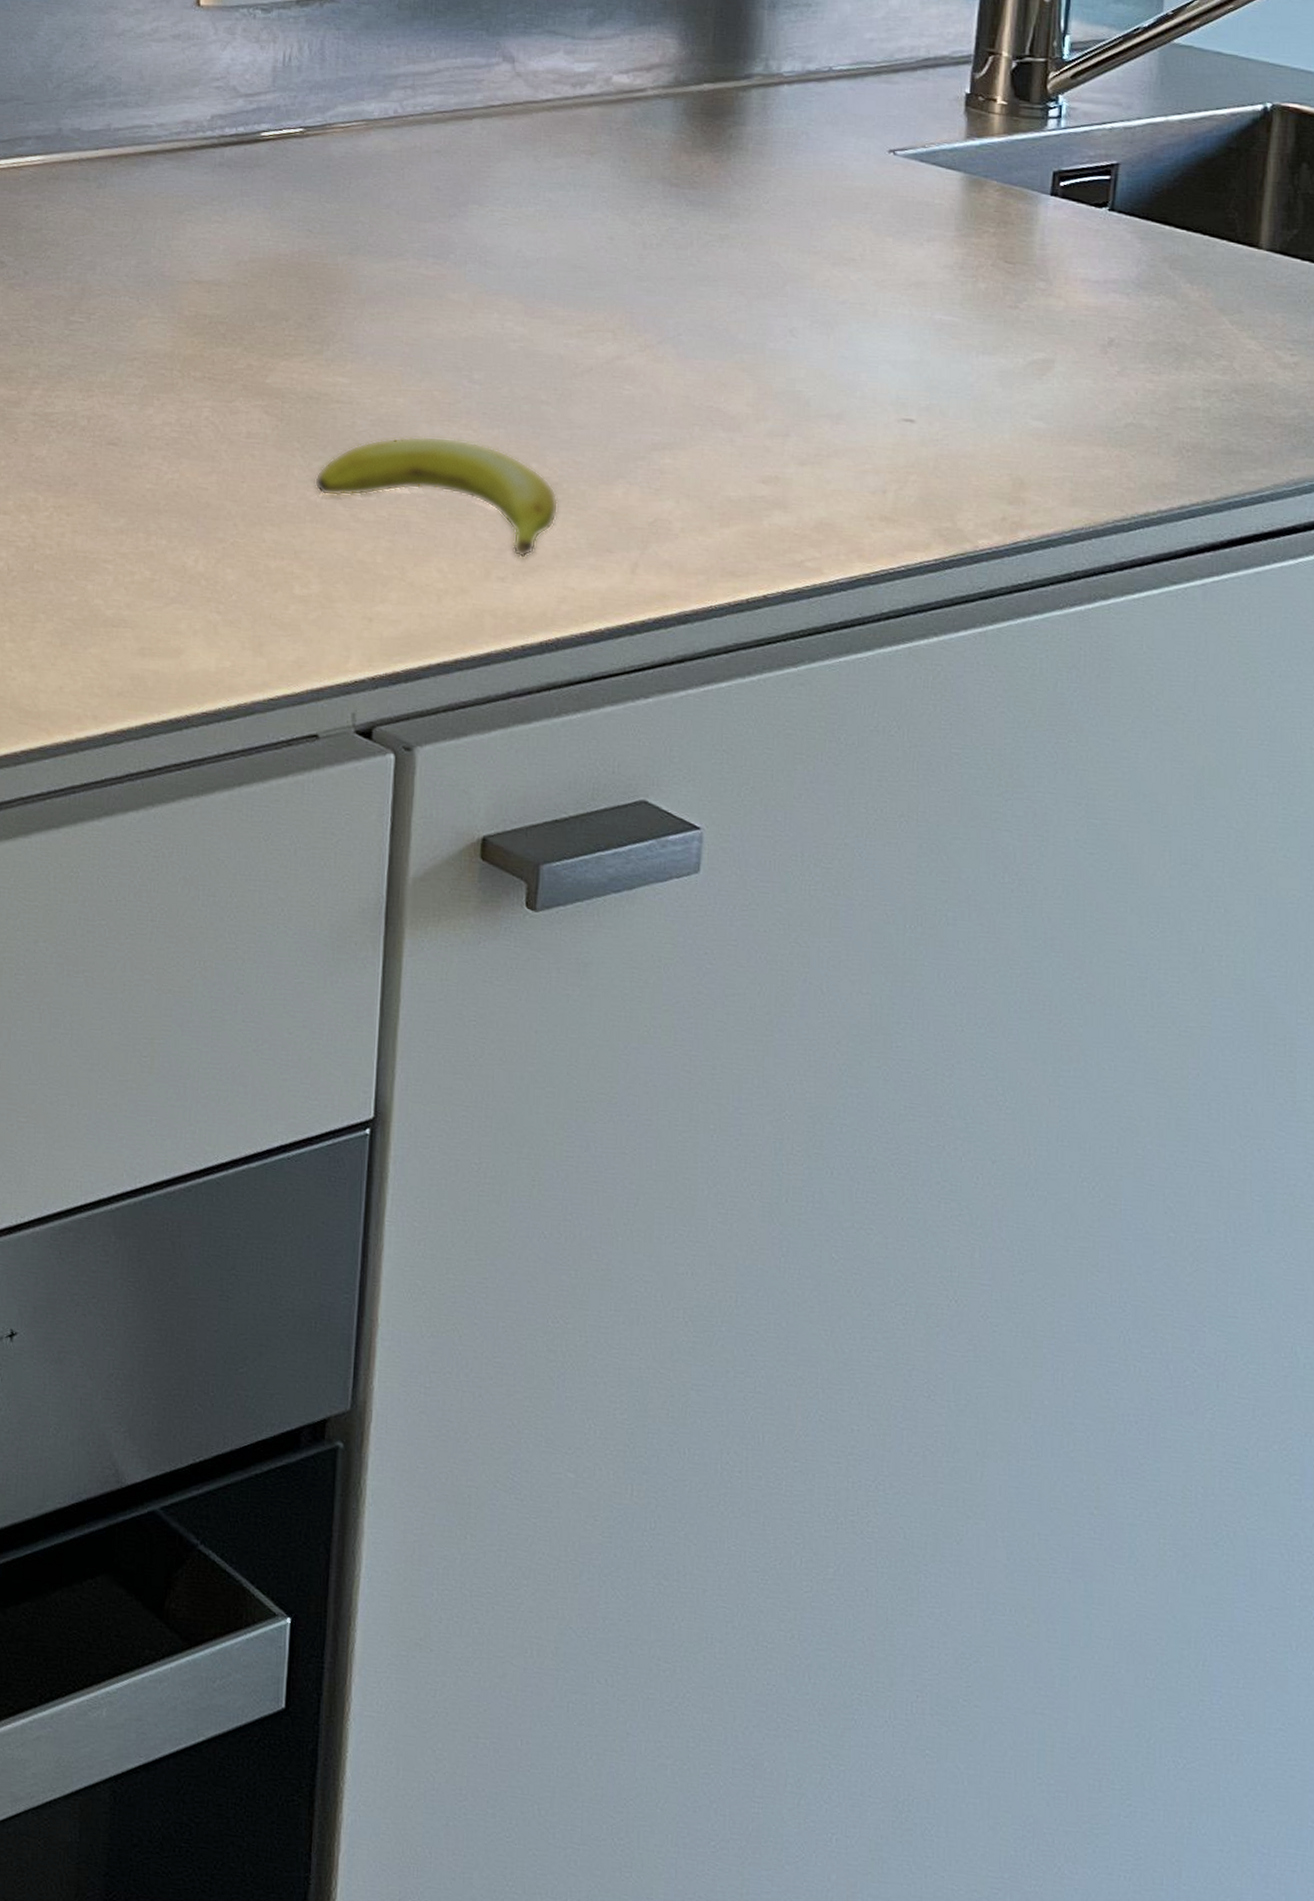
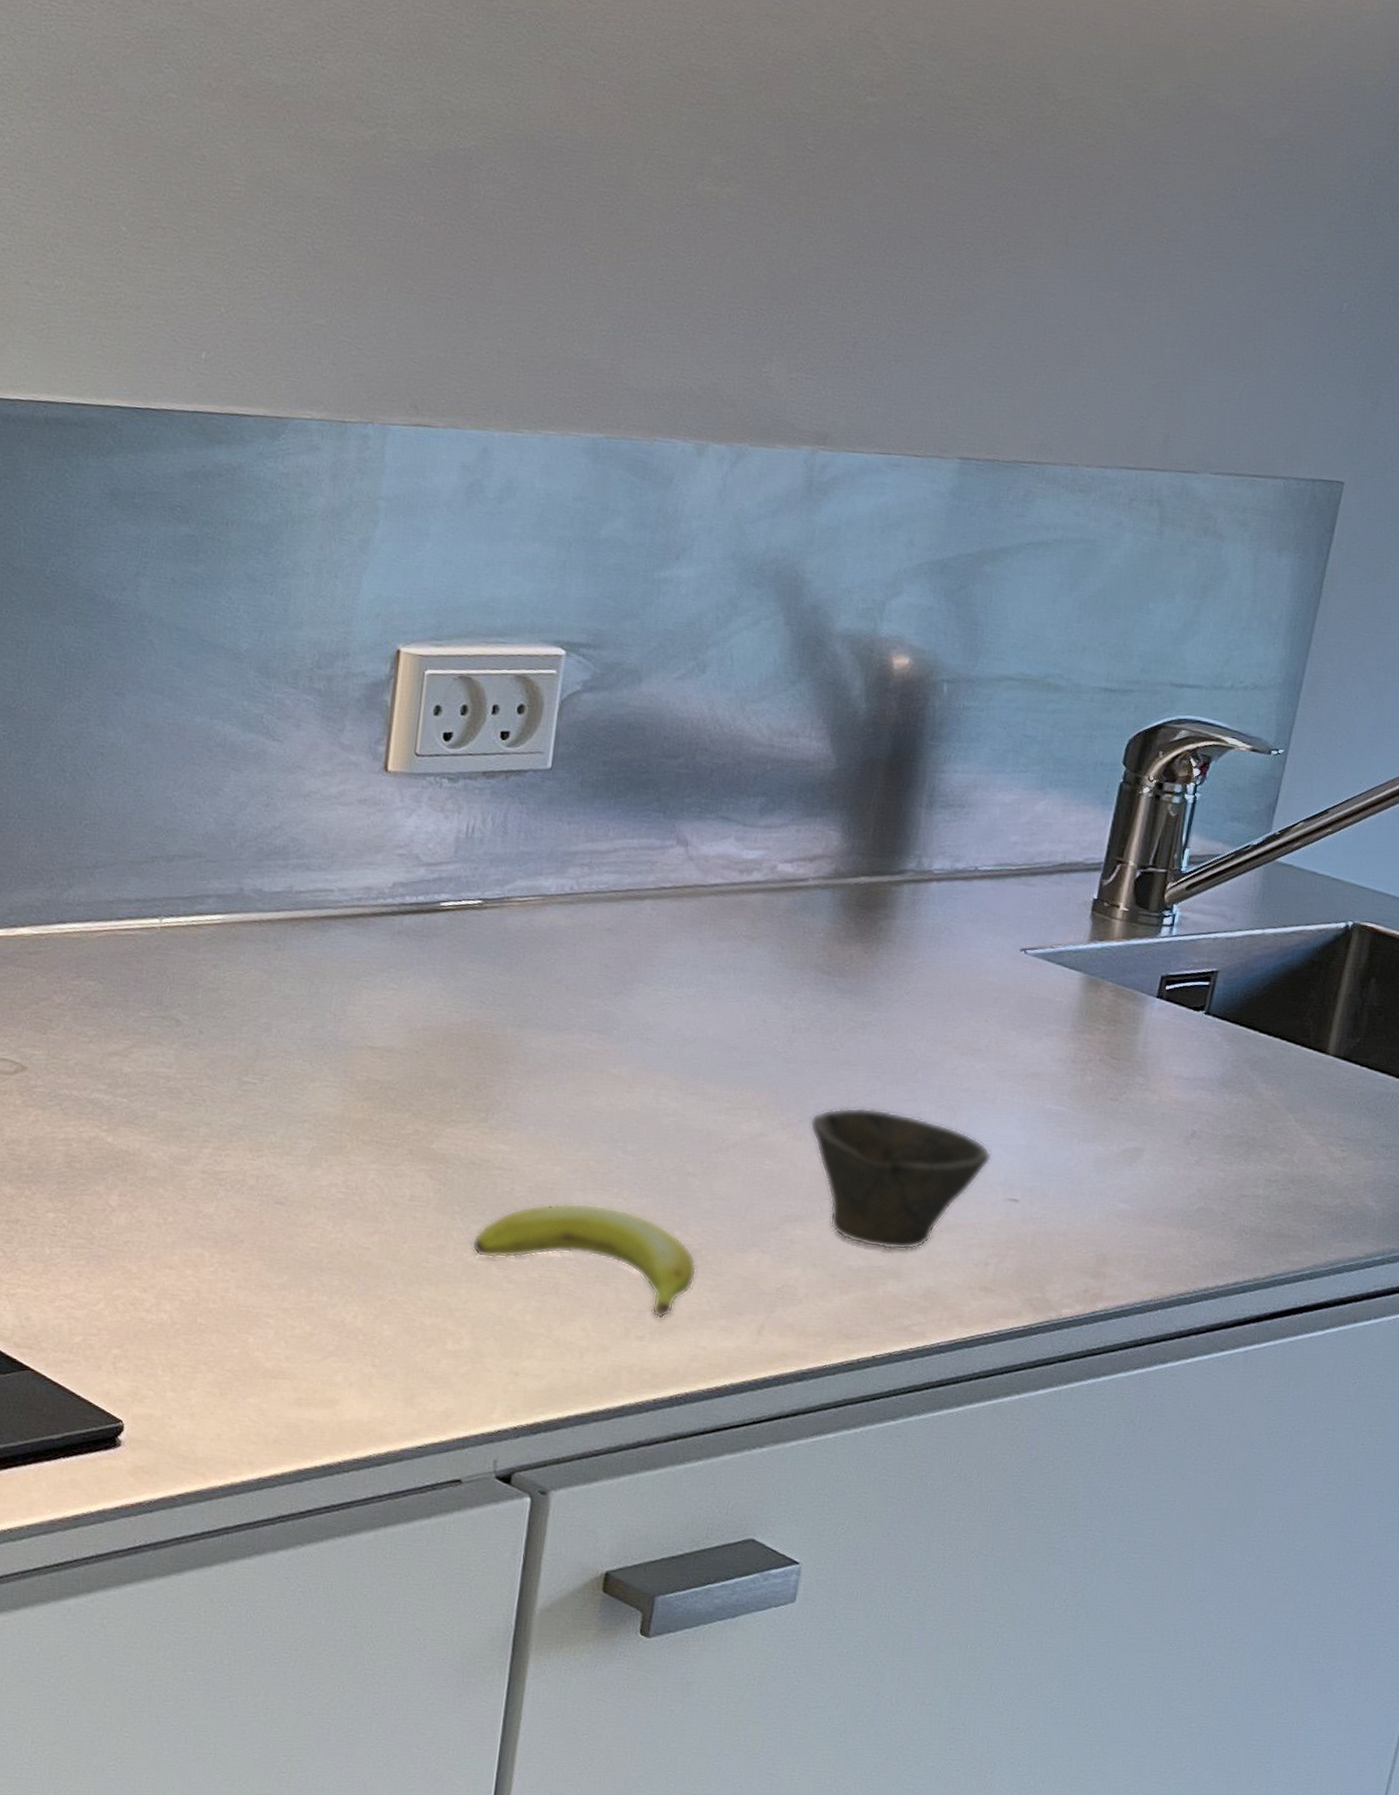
cup: none [671,325,878,479] -> present [810,1107,992,1251]

